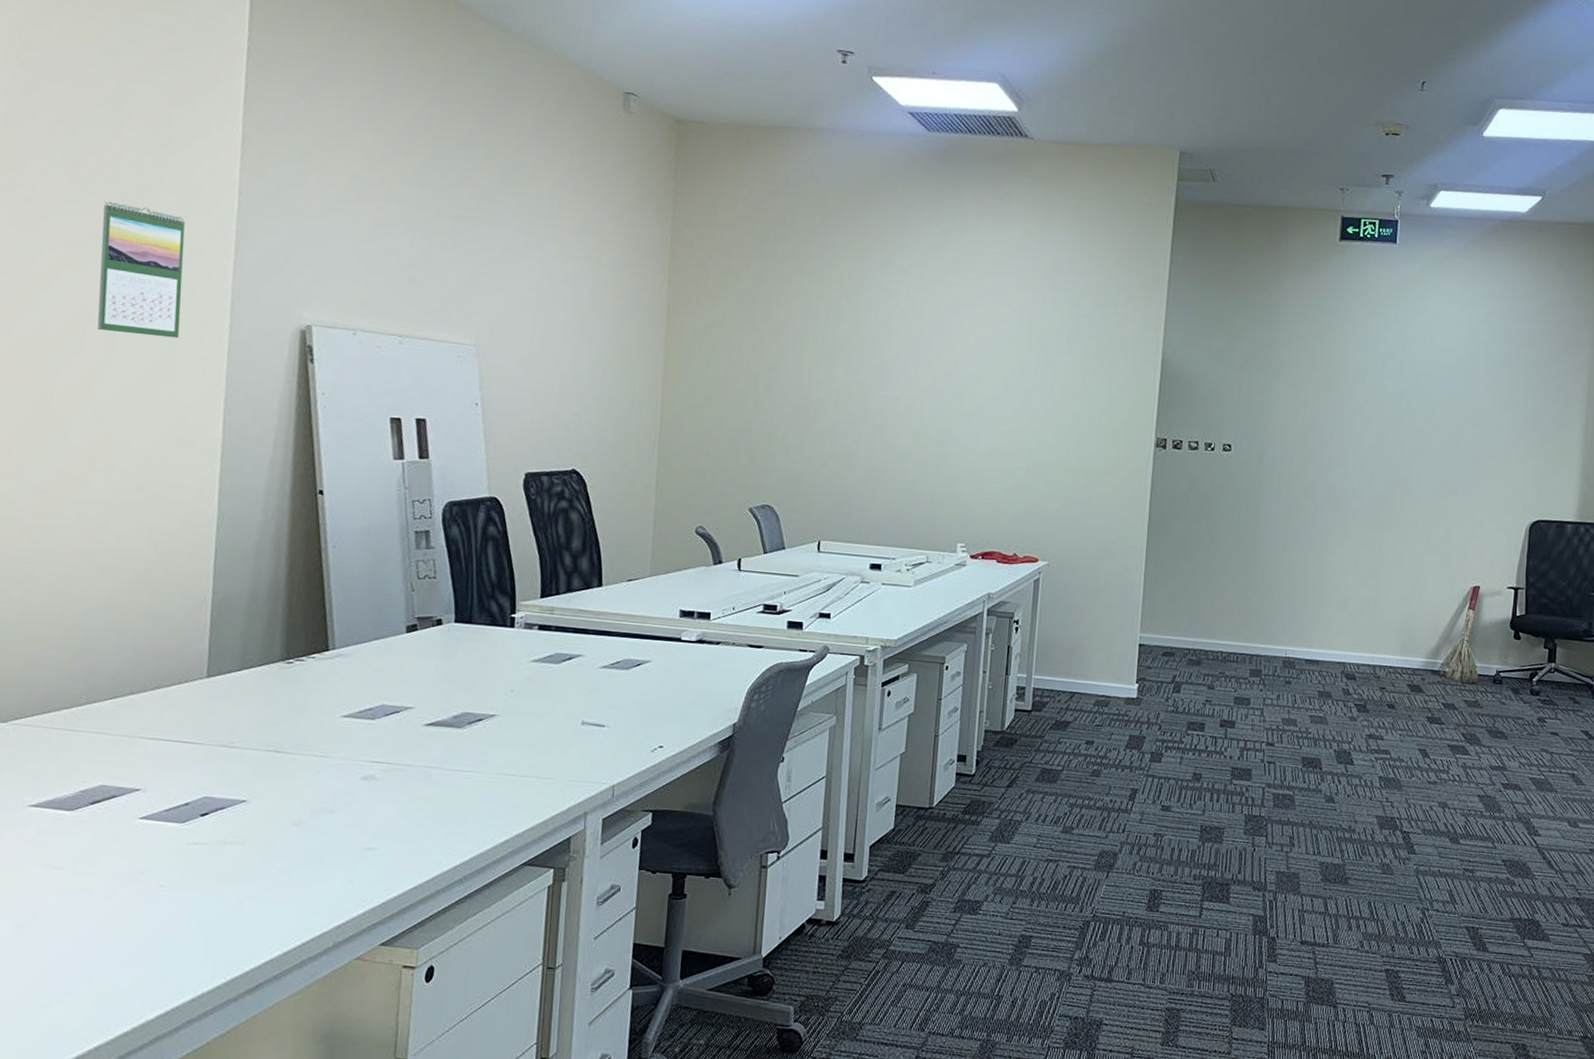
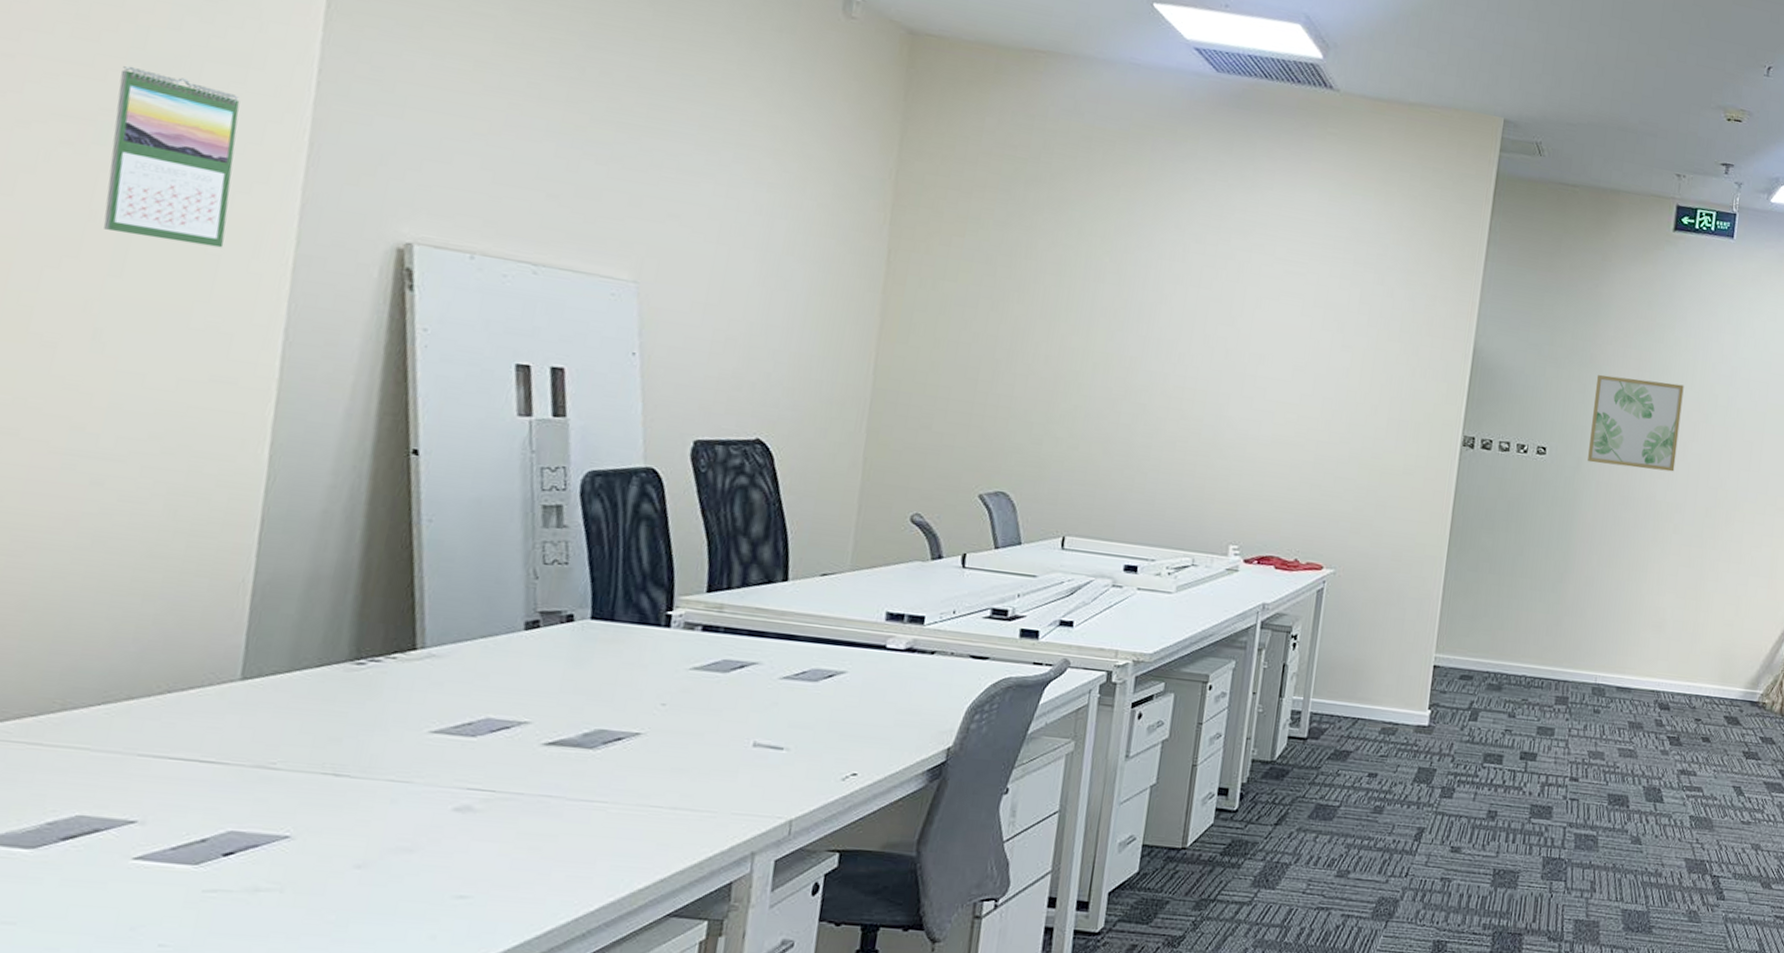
wall art: none [1269,376,1356,462] -> present [1587,375,1684,472]

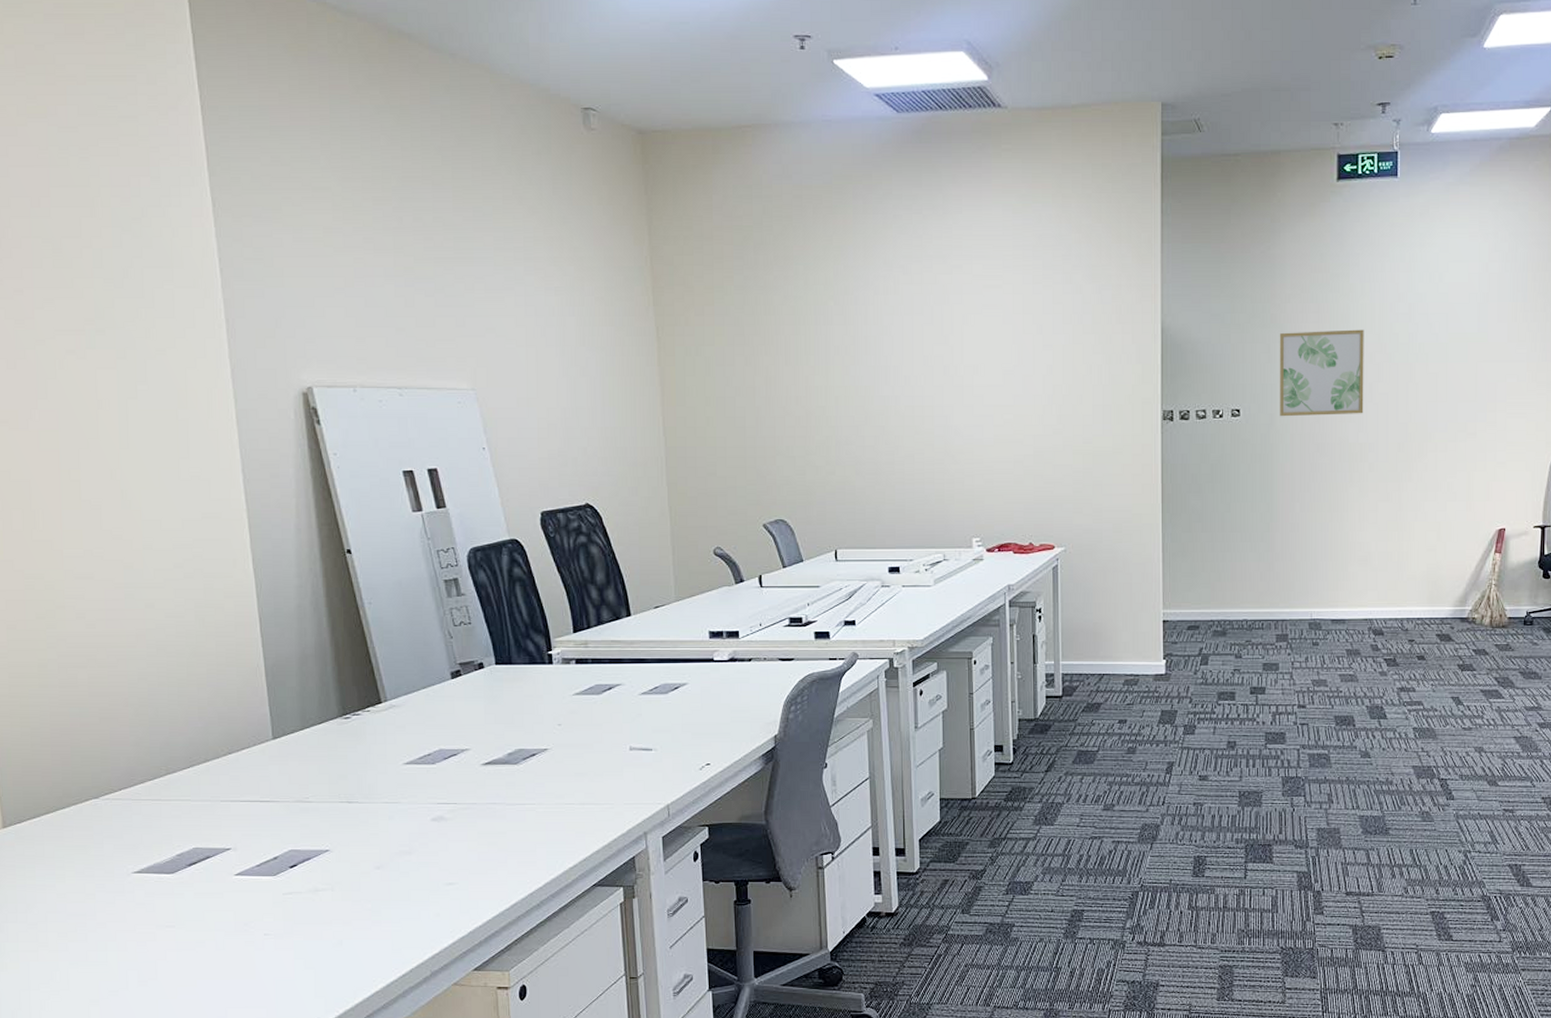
calendar: present [103,66,240,248] -> none [91,282,188,414]

